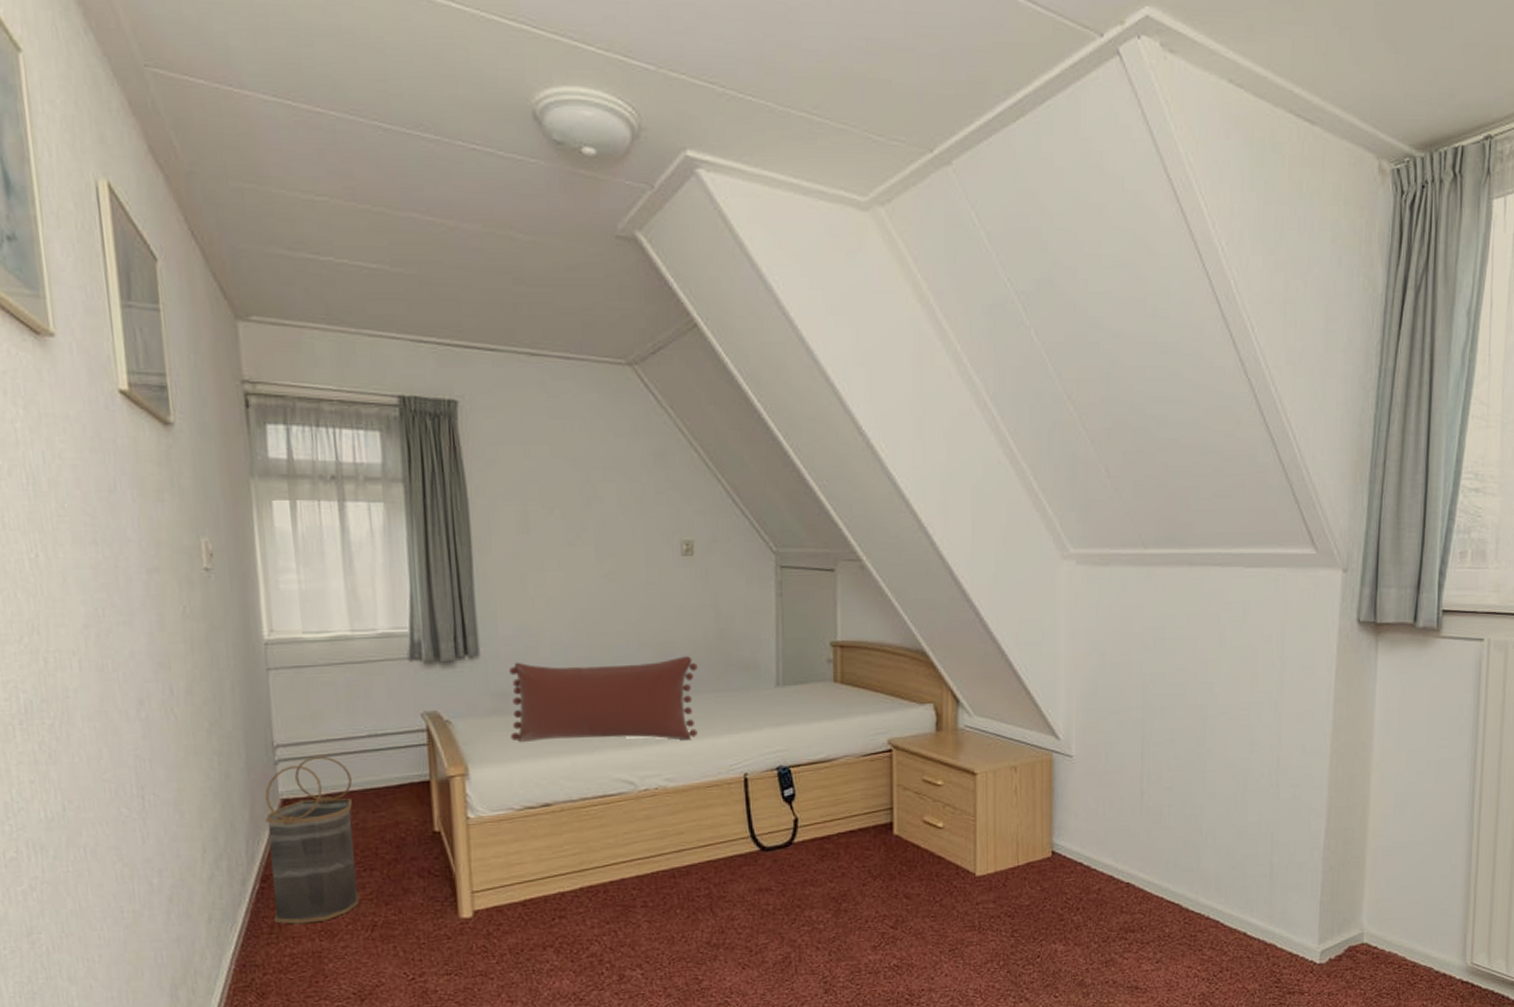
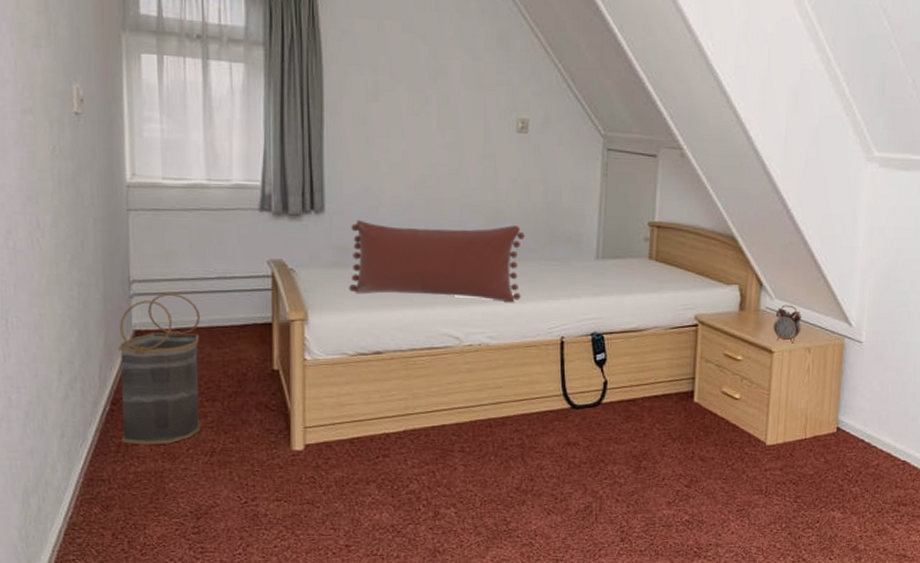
alarm clock: none [974,721,1005,763] -> present [773,305,802,344]

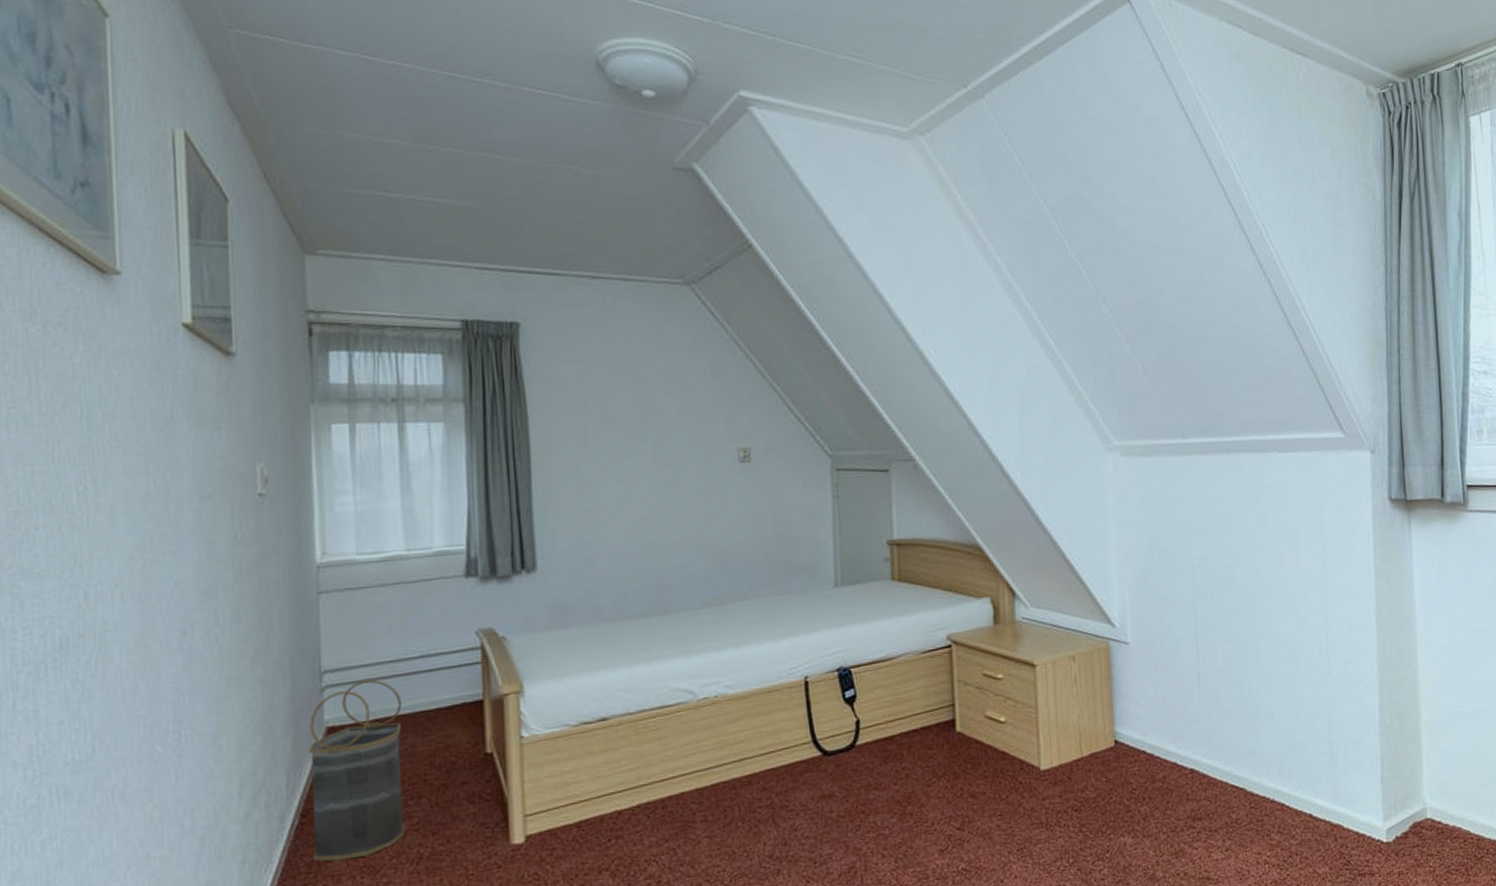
pillow: present [349,219,525,303] -> none [566,561,757,657]
alarm clock: present [773,305,802,344] -> none [1032,612,1063,654]

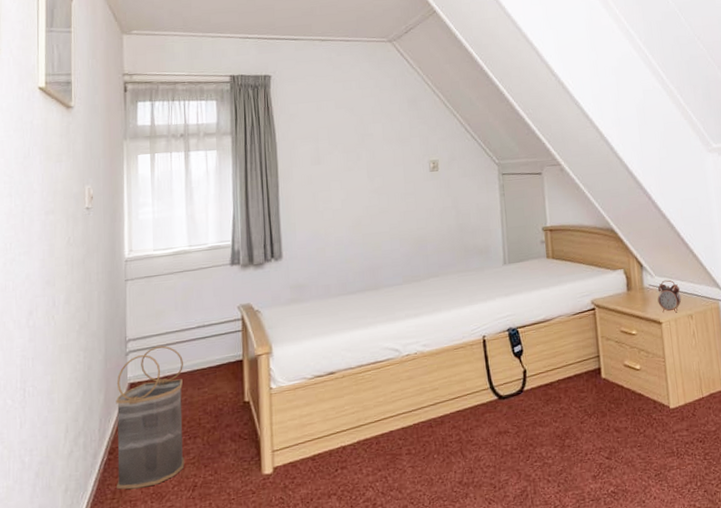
alarm clock: none [1032,612,1063,654] -> present [657,279,682,313]

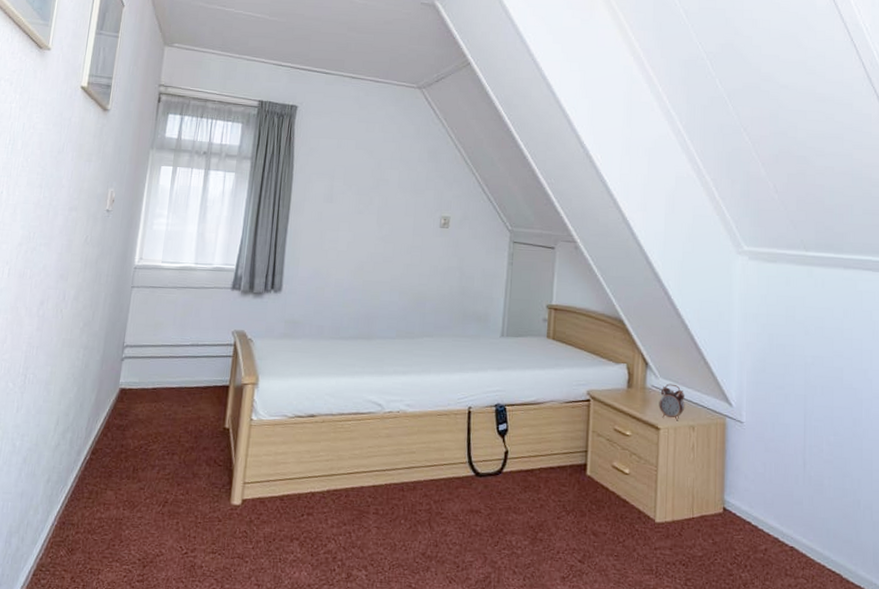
basket: present [116,345,184,490] -> none [94,357,173,494]

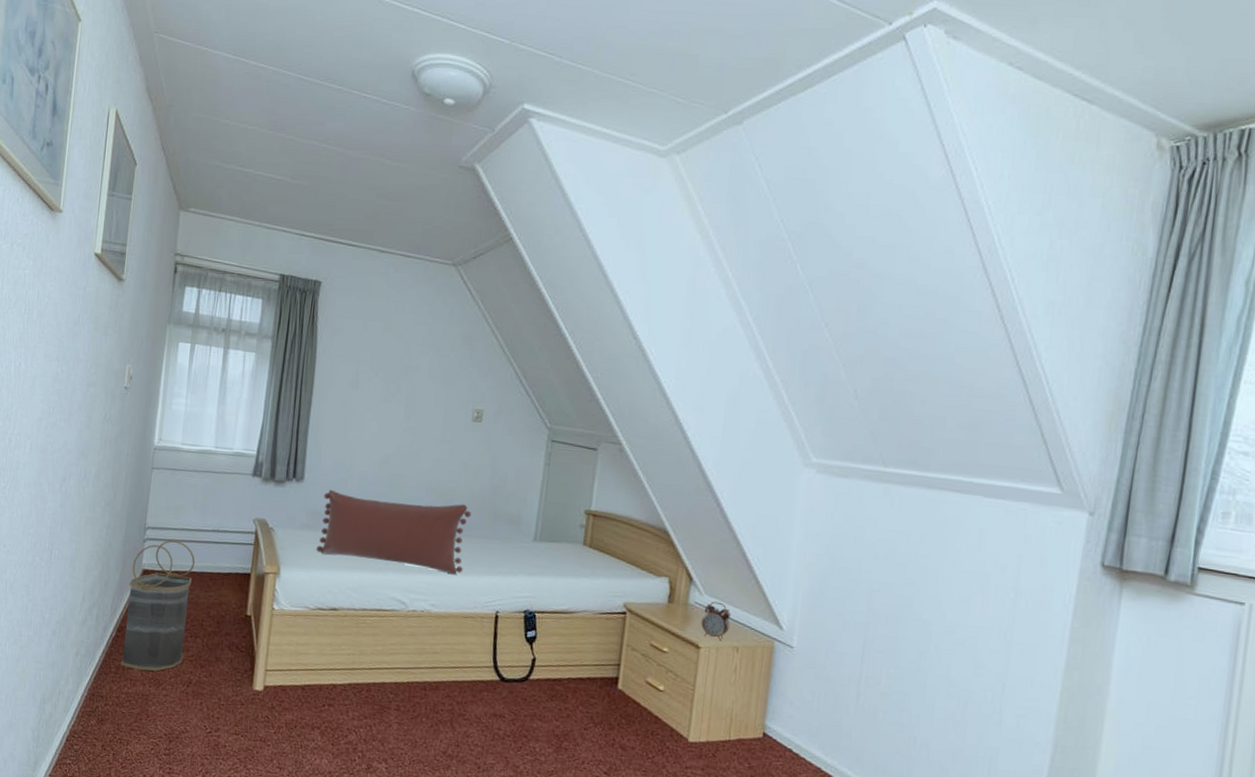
basket: none [94,357,173,494] -> present [121,540,195,672]
pillow: none [294,298,442,374] -> present [316,489,471,575]

